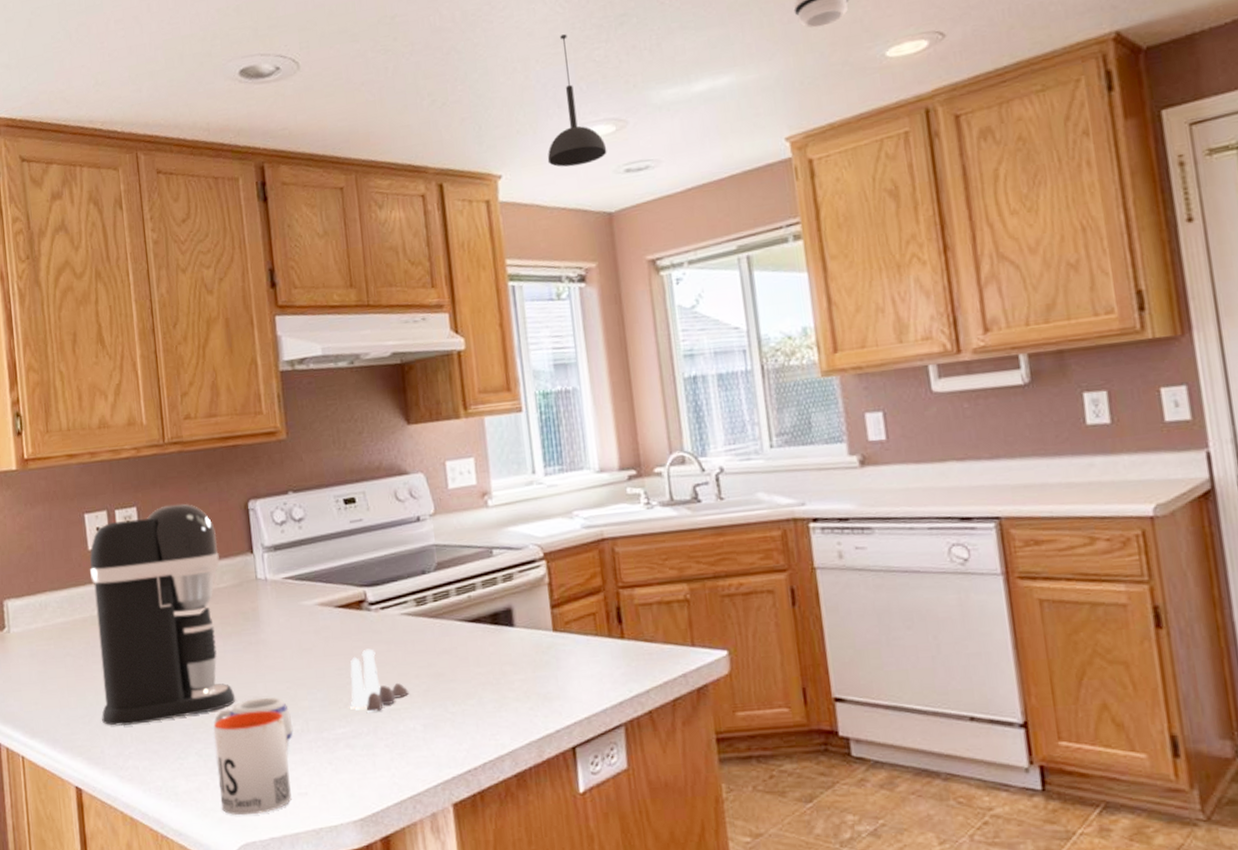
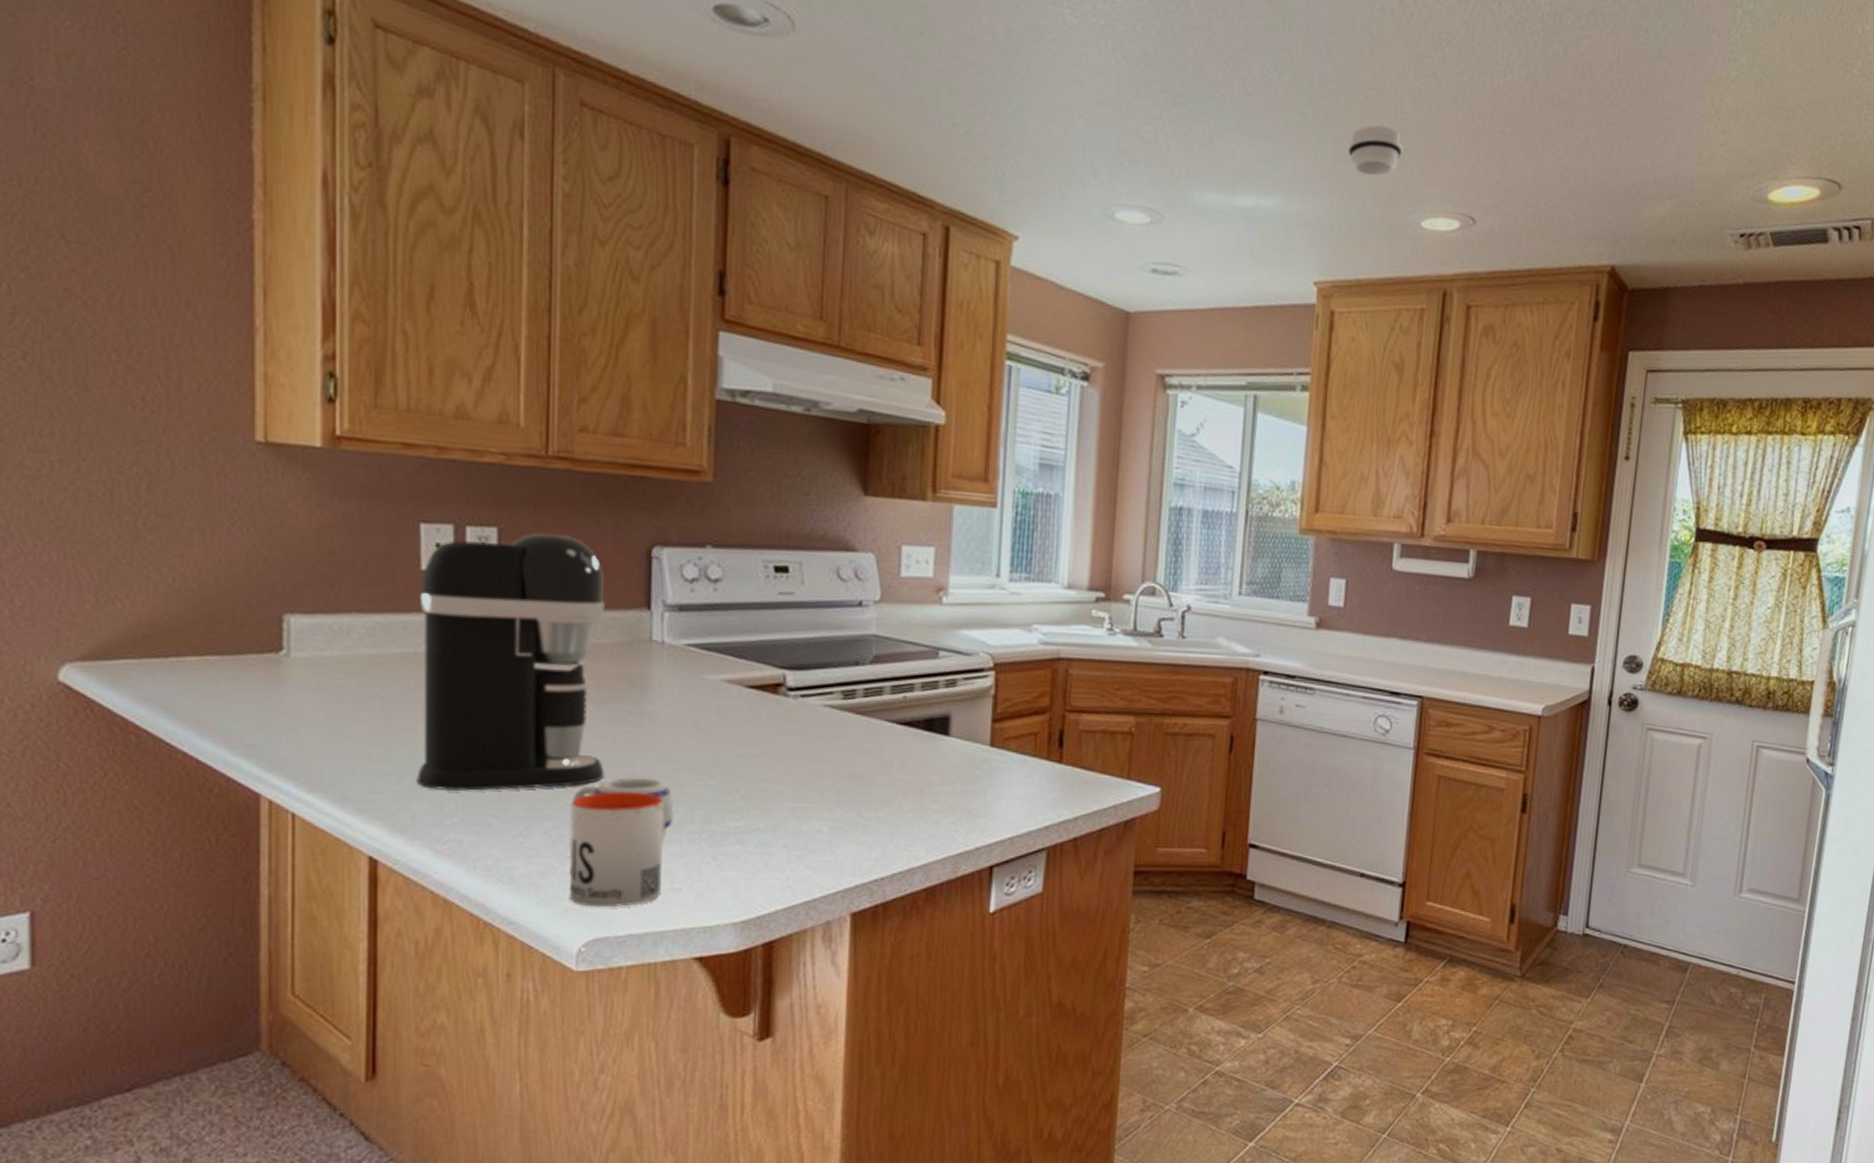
salt and pepper shaker set: present [349,648,410,712] -> none [746,738,820,808]
pendant light: present [547,34,607,167] -> none [1071,95,1137,251]

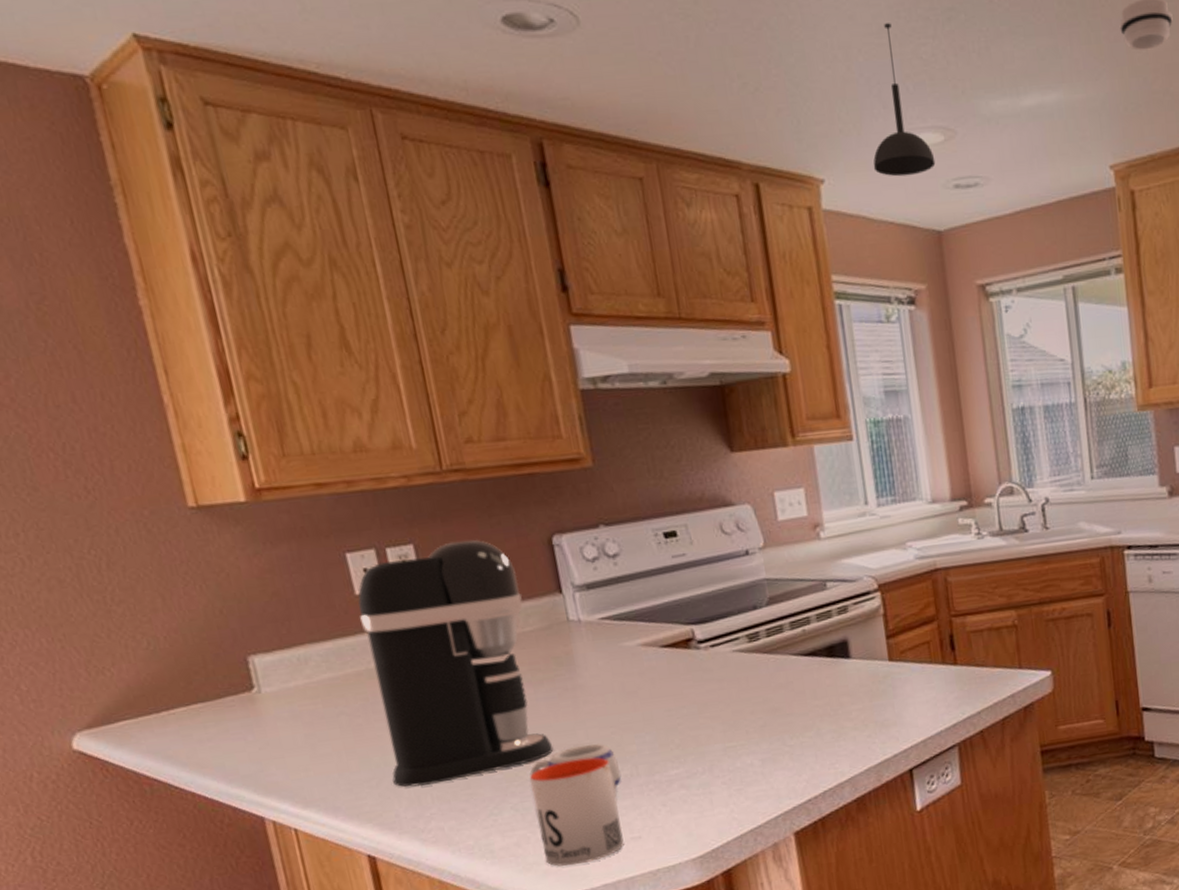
pendant light: none [1071,95,1137,251] -> present [873,23,936,177]

